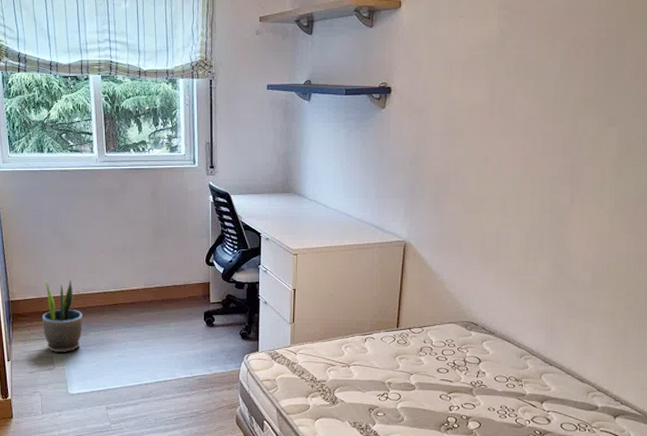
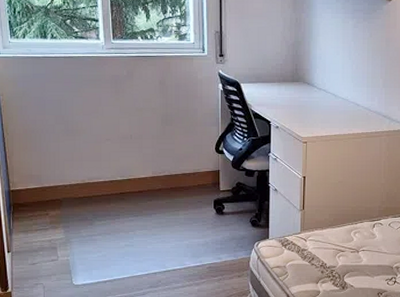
potted plant: present [42,279,83,353] -> none [45,168,88,243]

